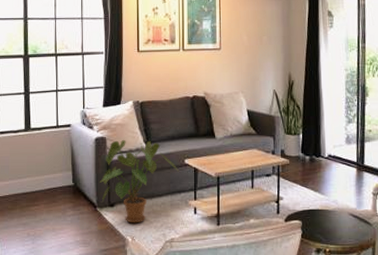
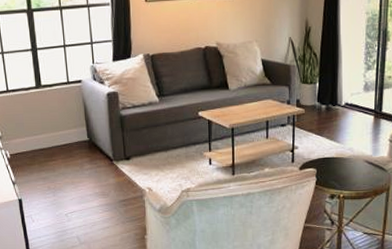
house plant: present [100,139,179,223] -> none [115,93,193,175]

